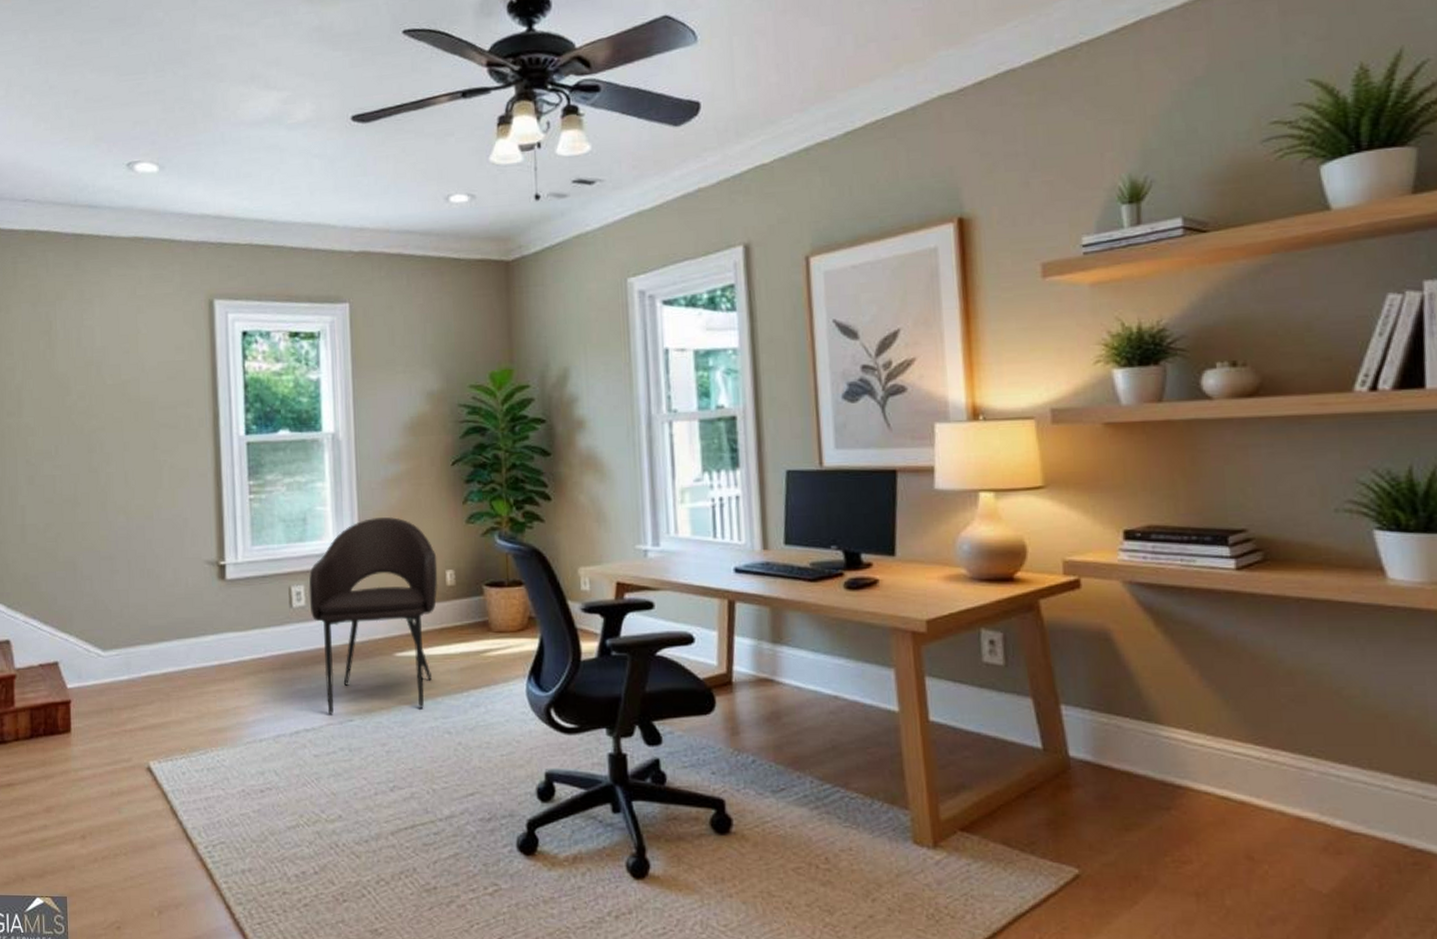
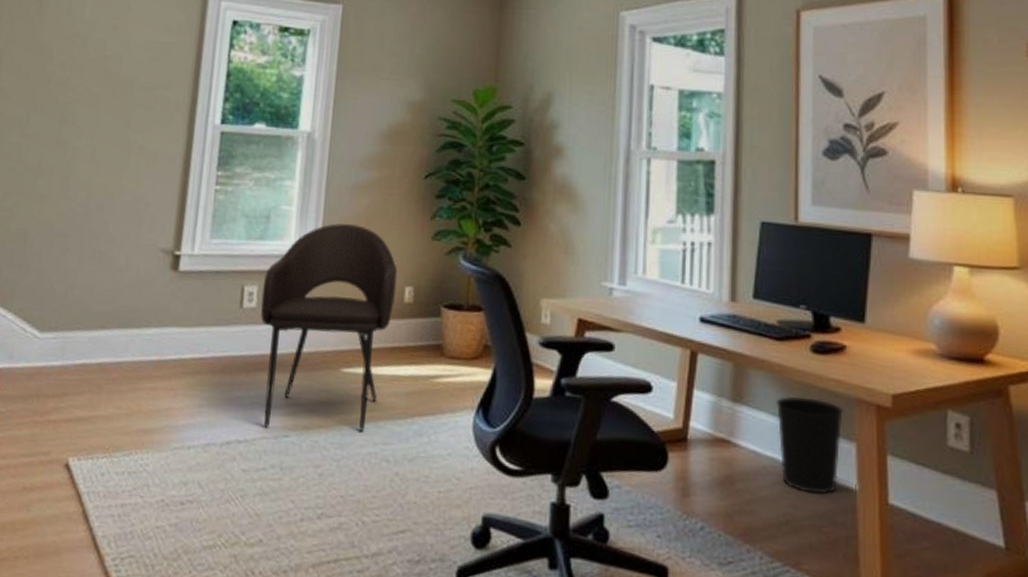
wastebasket: none [814,631,881,719] -> present [775,395,843,494]

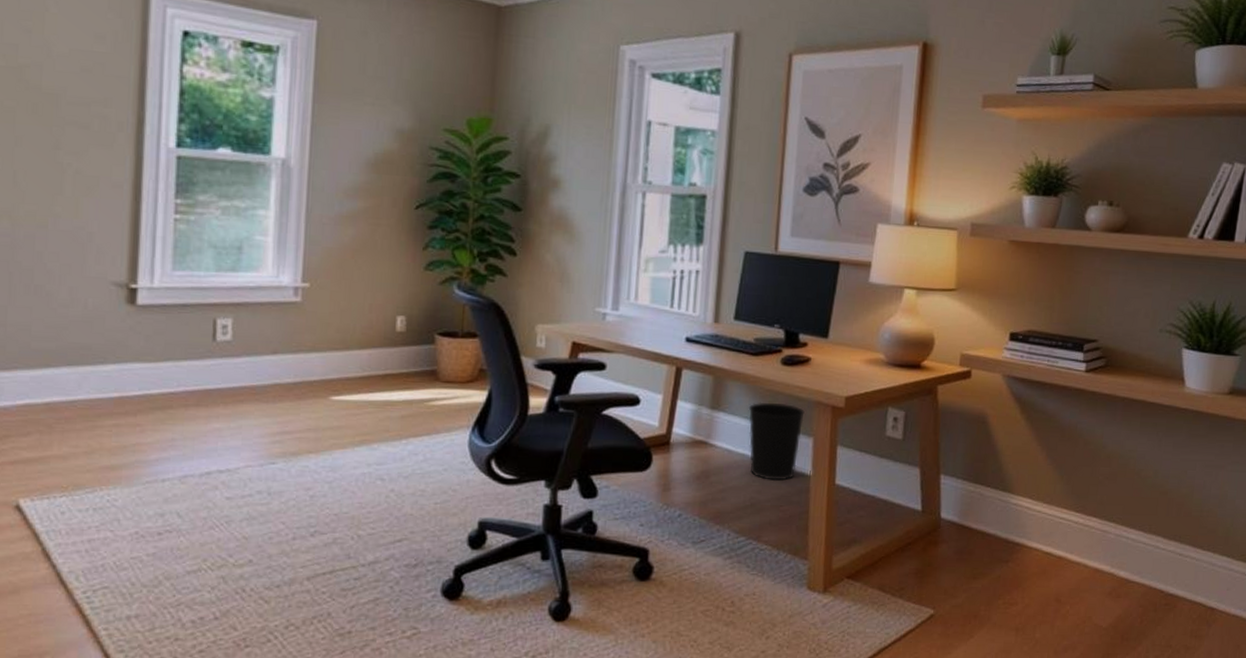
armchair: present [260,223,398,431] -> none [237,254,389,456]

